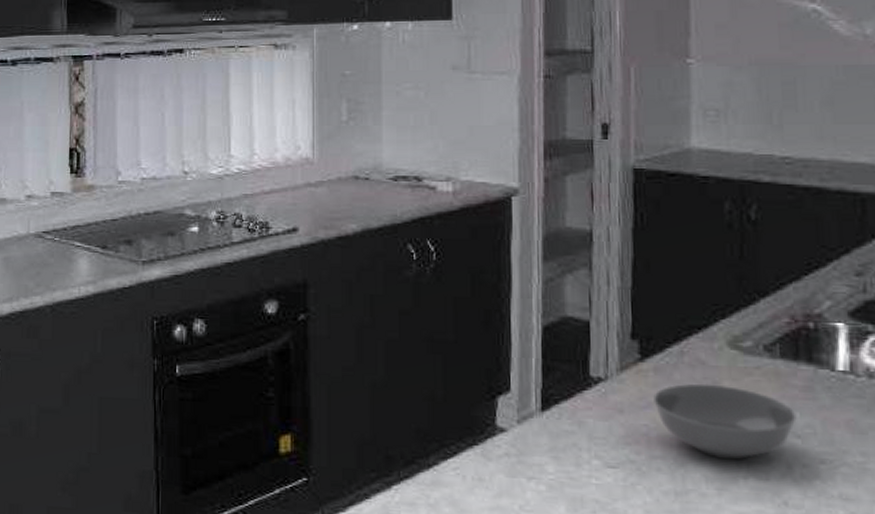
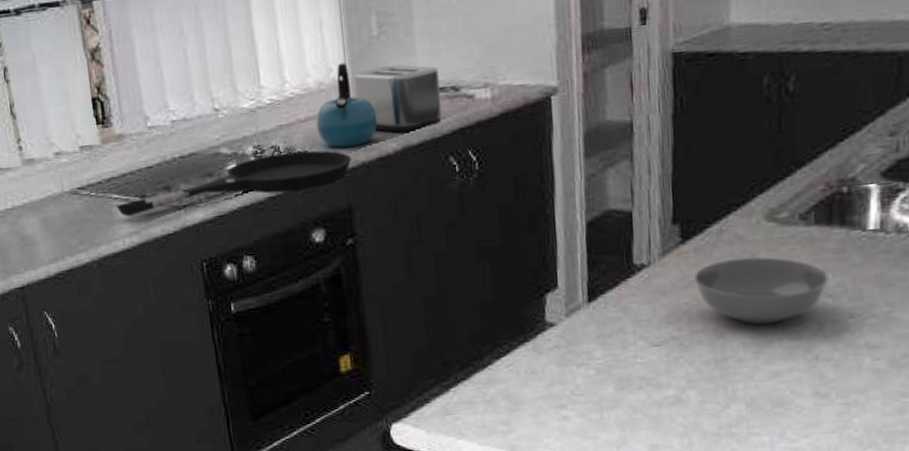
frying pan: none [77,221,312,266] -> present [116,150,352,217]
kettle: none [280,142,339,223] -> present [316,63,378,148]
toaster: none [320,150,403,216] -> present [353,65,442,134]

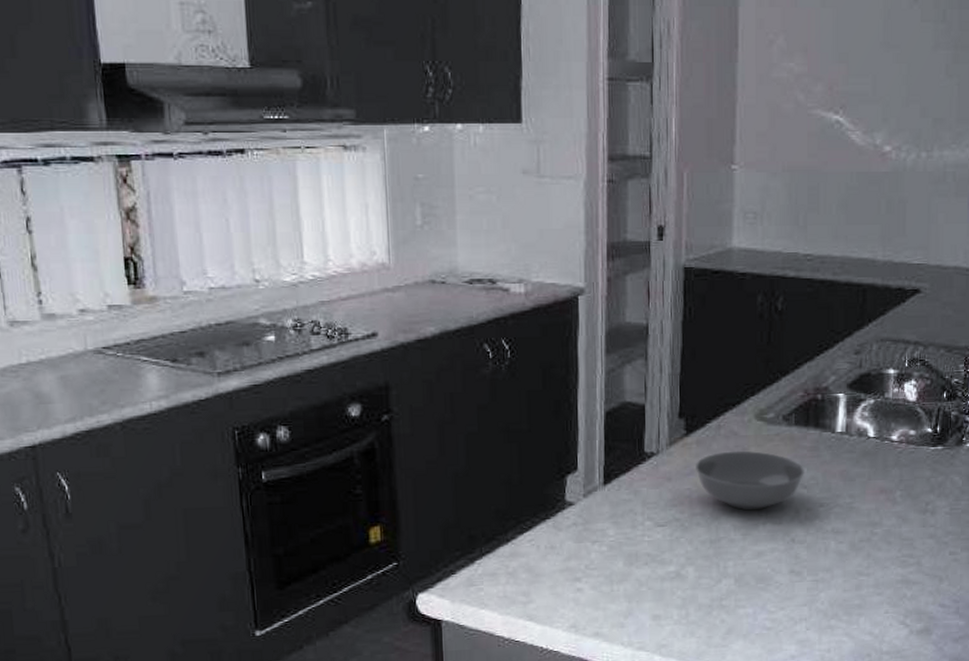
frying pan: present [116,150,352,217] -> none [144,328,391,380]
kettle: present [316,63,378,148] -> none [357,247,417,327]
toaster: present [353,65,442,134] -> none [396,255,478,319]

